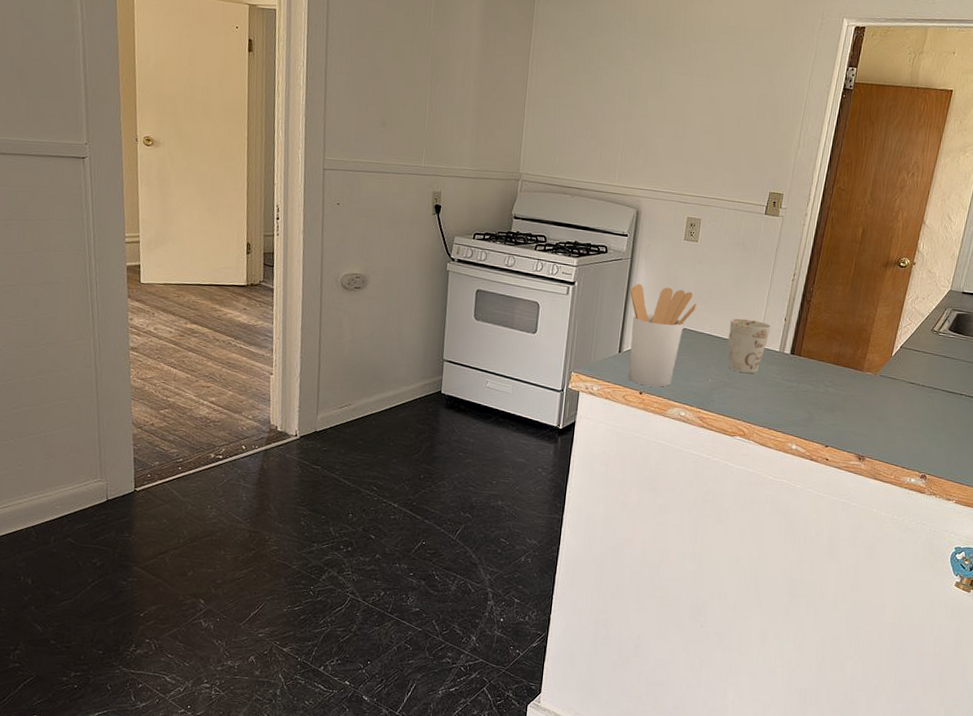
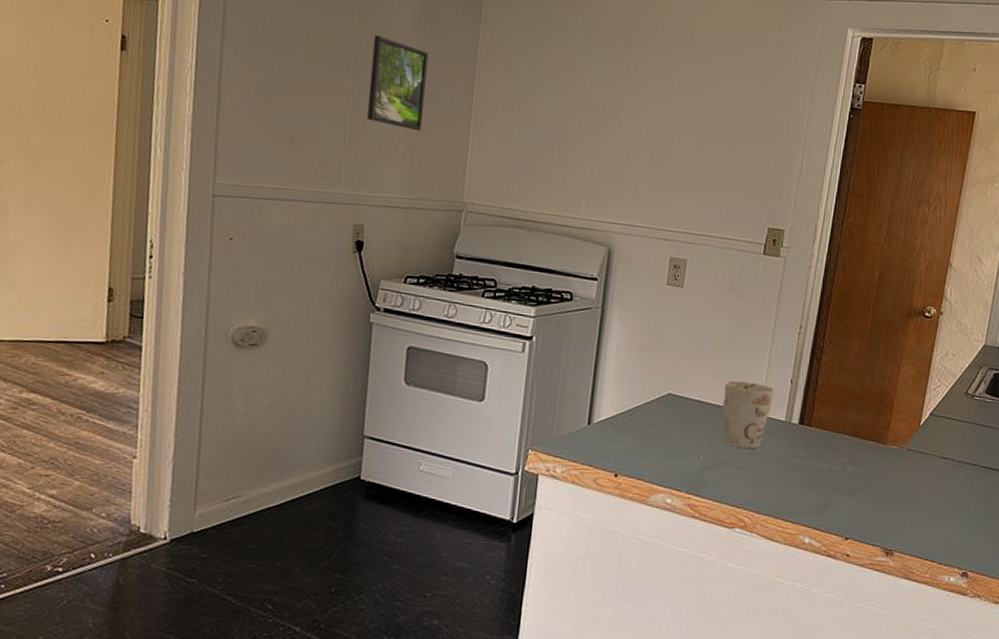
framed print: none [442,34,491,115] -> present [367,35,429,131]
utensil holder: present [628,283,697,387] -> none [600,337,684,468]

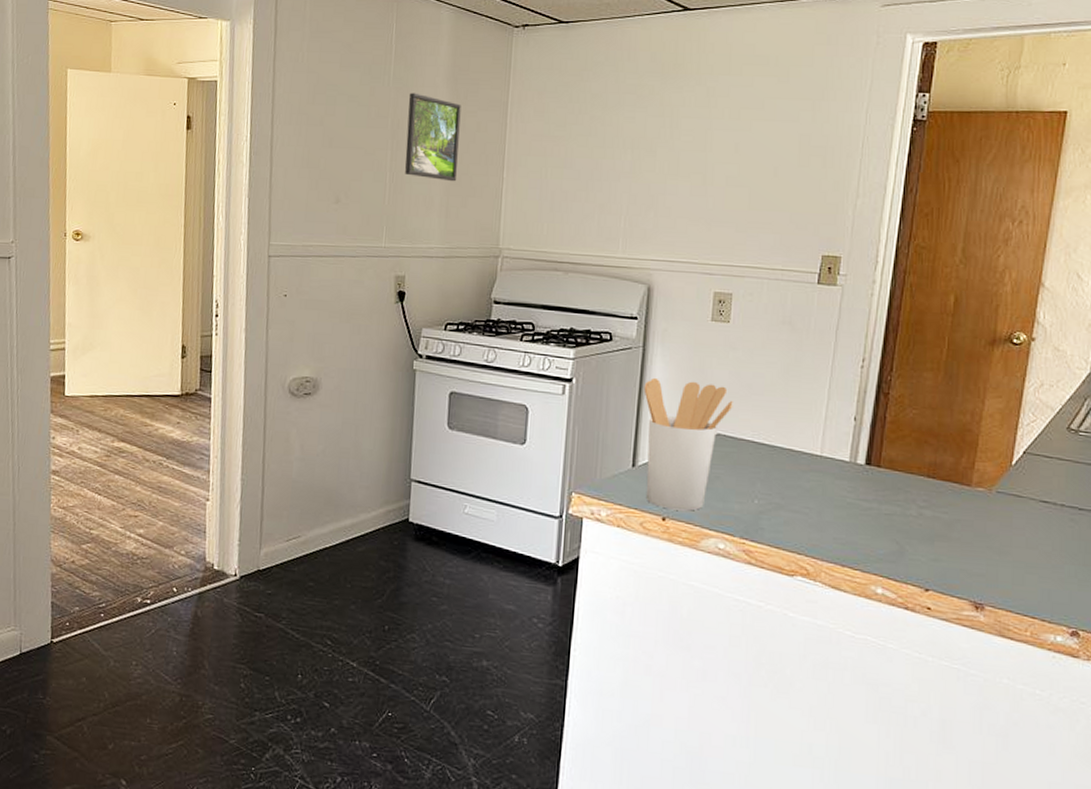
utensil holder: none [600,337,684,468] -> present [644,377,733,511]
mug: present [722,380,775,448] -> none [777,419,837,491]

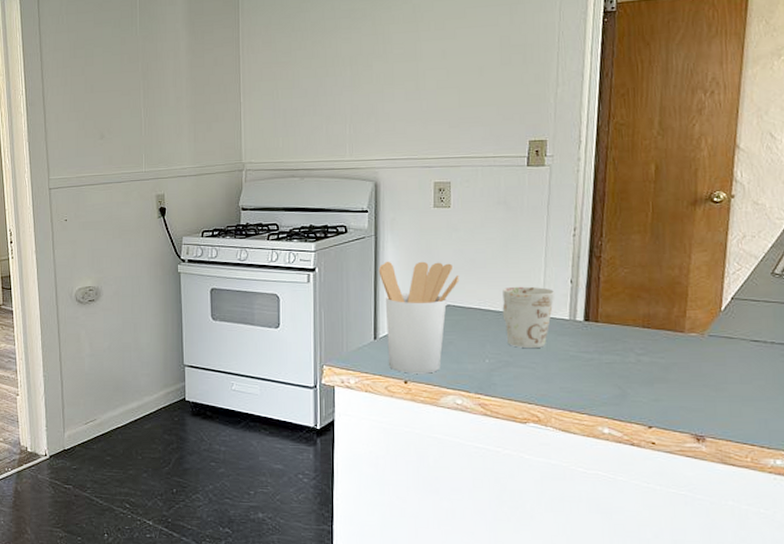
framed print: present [405,92,461,182] -> none [154,38,200,111]
mug: none [777,419,837,491] -> present [502,286,555,348]

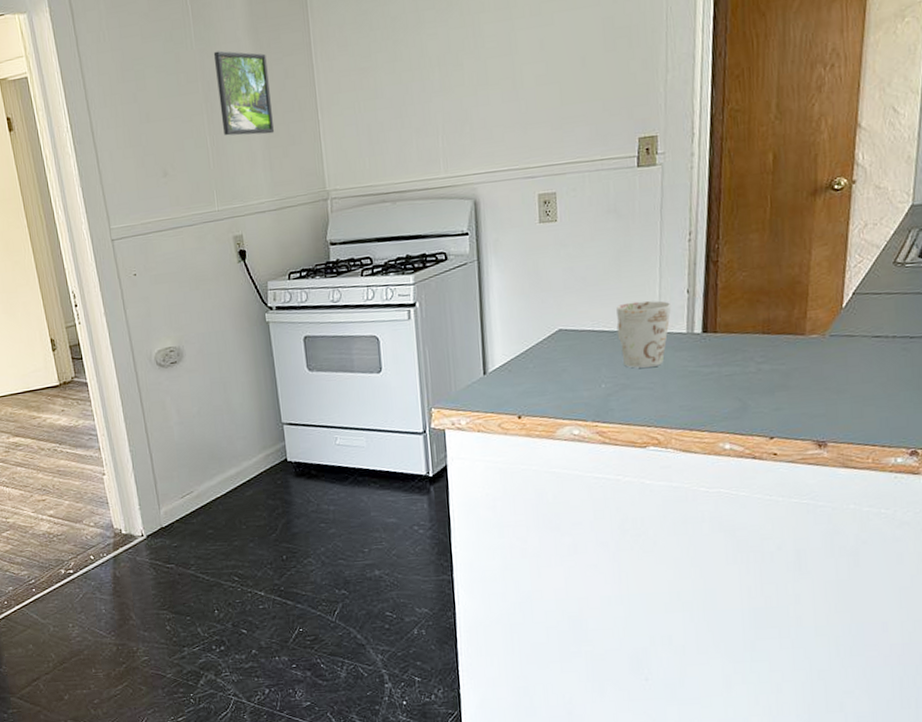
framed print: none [154,38,200,111] -> present [213,50,274,136]
utensil holder: present [378,261,460,374] -> none [484,283,571,408]

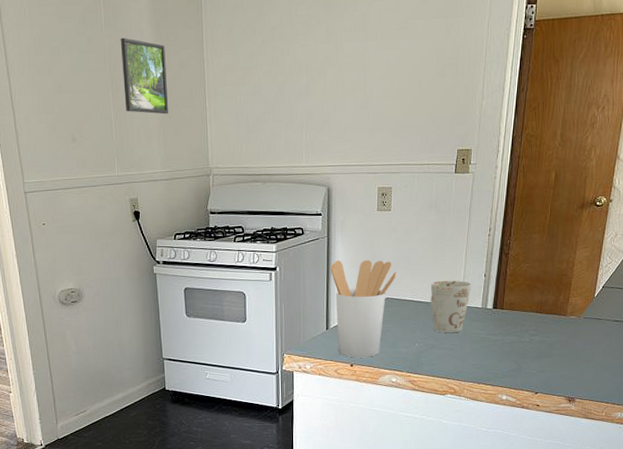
utensil holder: none [484,283,571,408] -> present [330,260,397,358]

